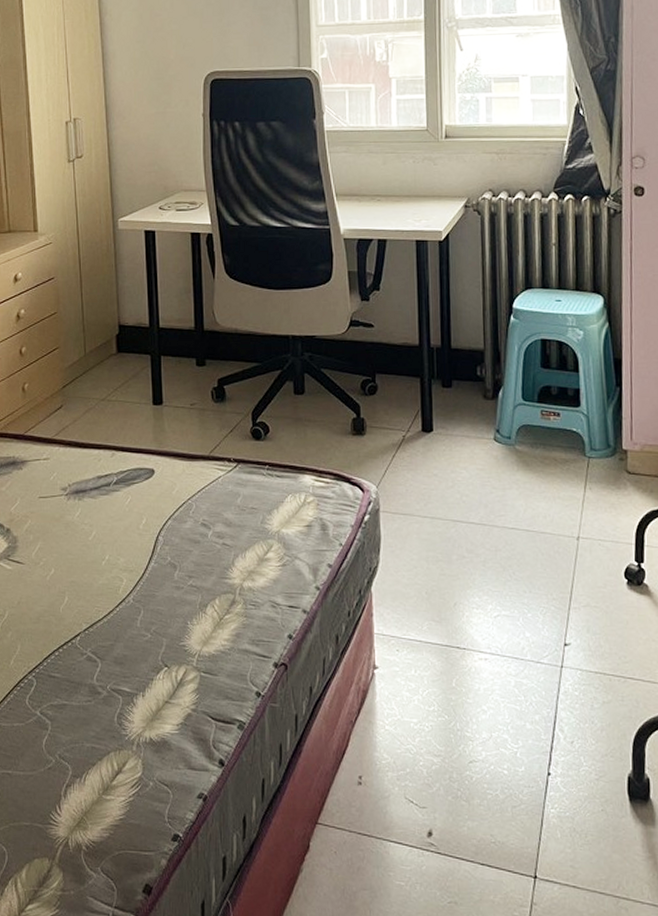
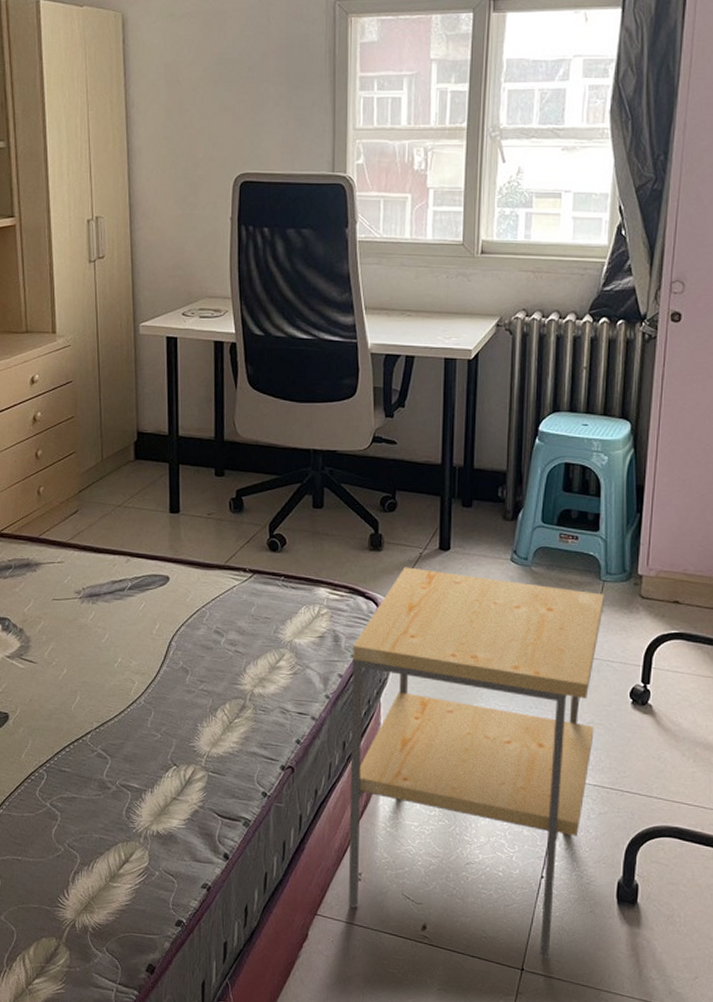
side table: none [341,450,591,861] -> present [349,567,604,956]

